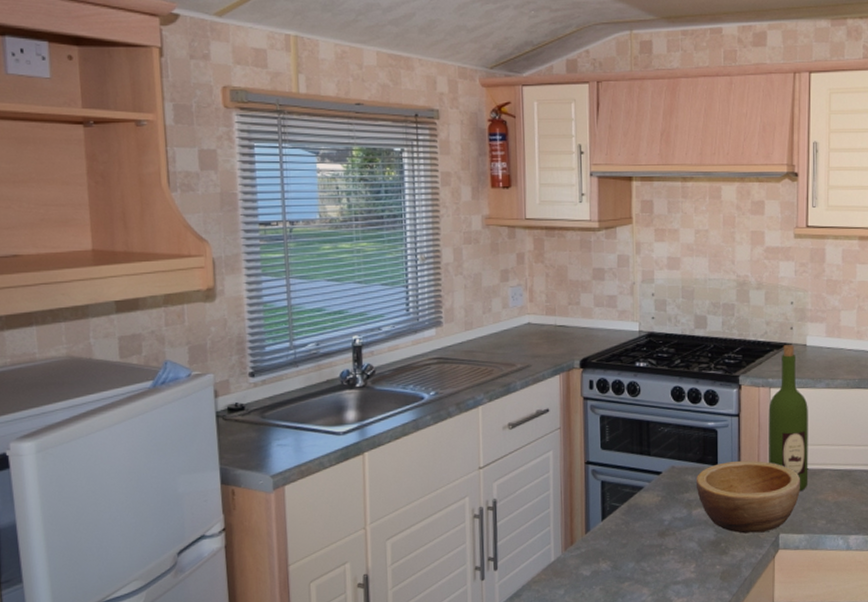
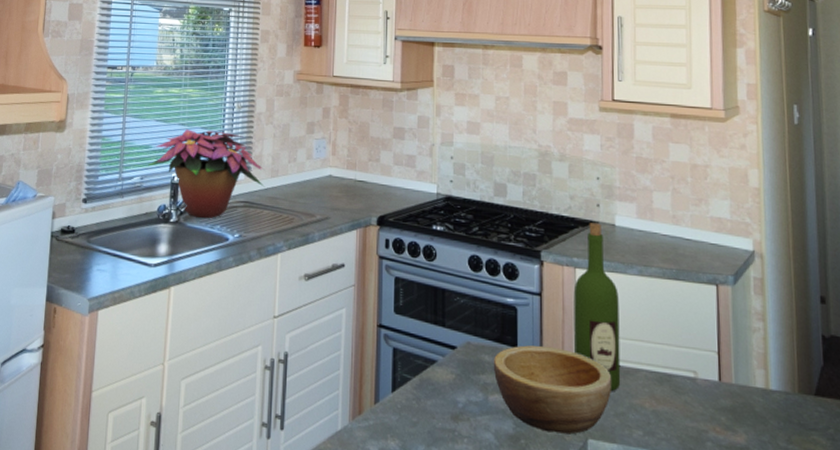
flower arrangement: none [322,286,459,379] -> present [147,129,264,218]

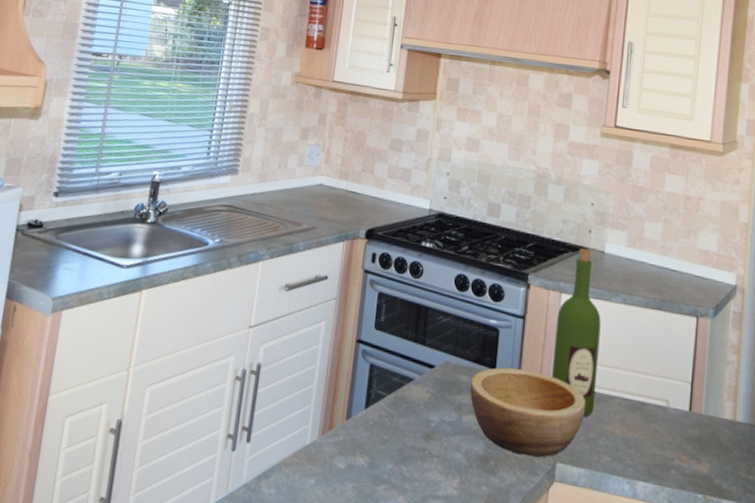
flower arrangement: present [147,129,264,218] -> none [127,126,251,221]

